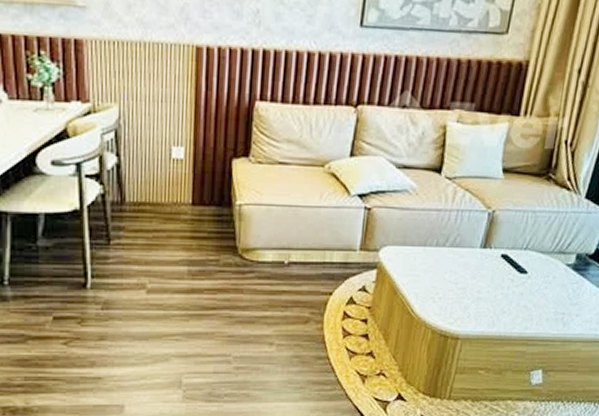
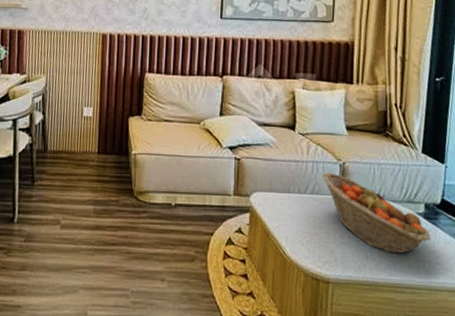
fruit basket: none [466,222,577,307] -> present [323,172,431,254]

